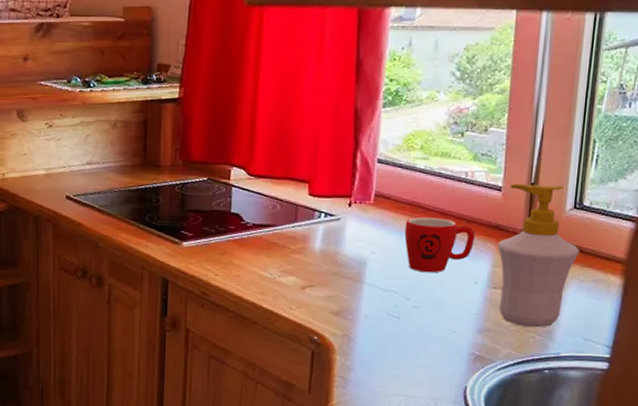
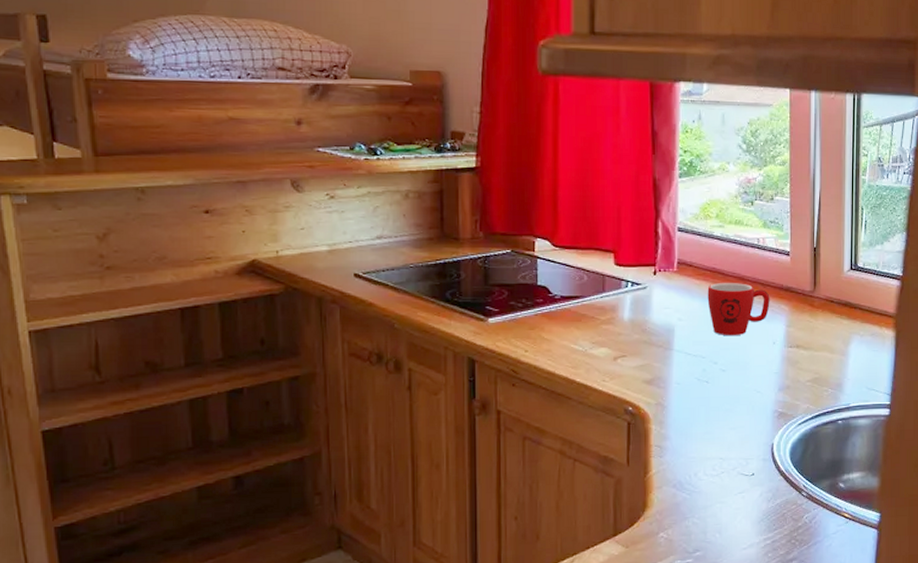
soap bottle: present [497,183,580,328] -> none [789,248,859,382]

